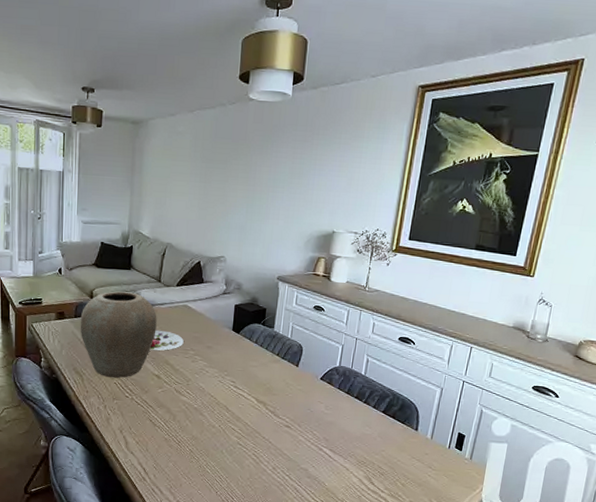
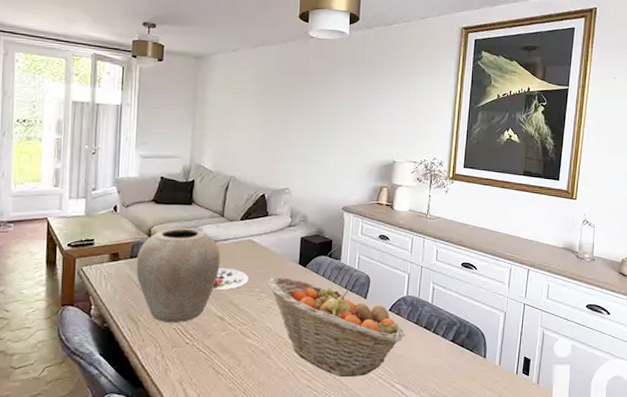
fruit basket: none [202,341,336,438] -> present [268,276,405,376]

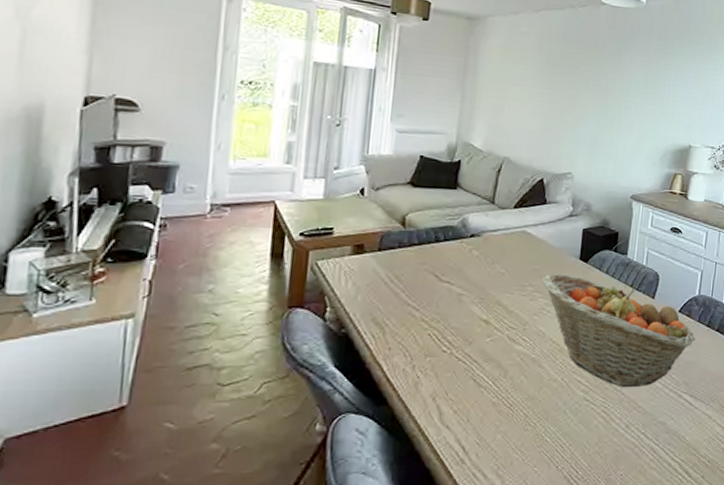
vase: present [136,228,220,323] -> none [384,216,488,328]
plate: present [212,267,249,290] -> none [477,262,521,288]

